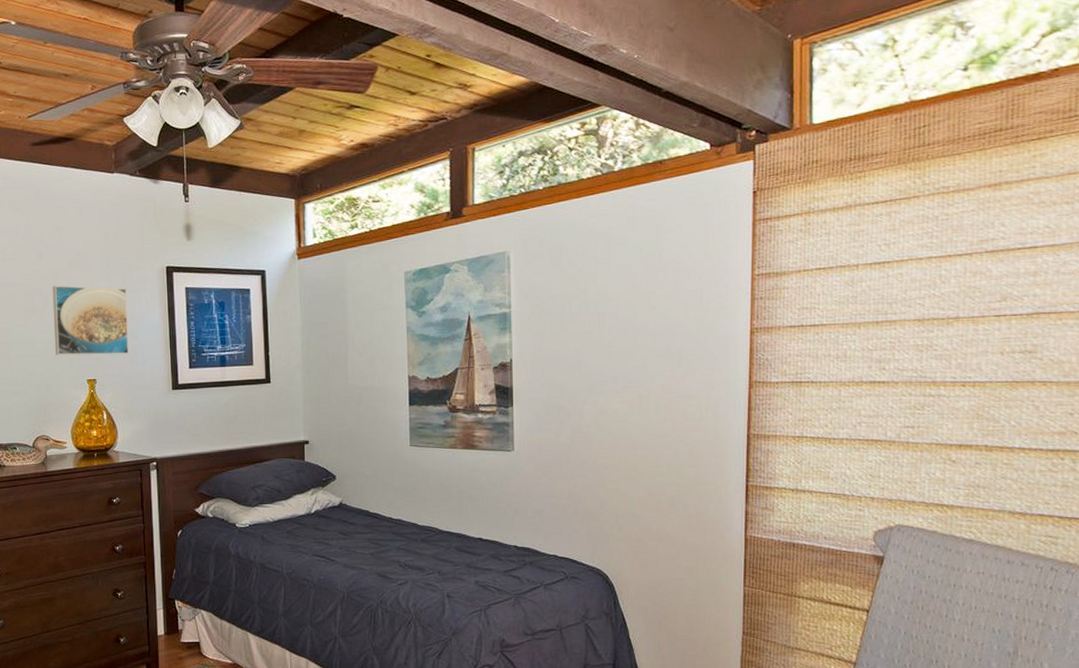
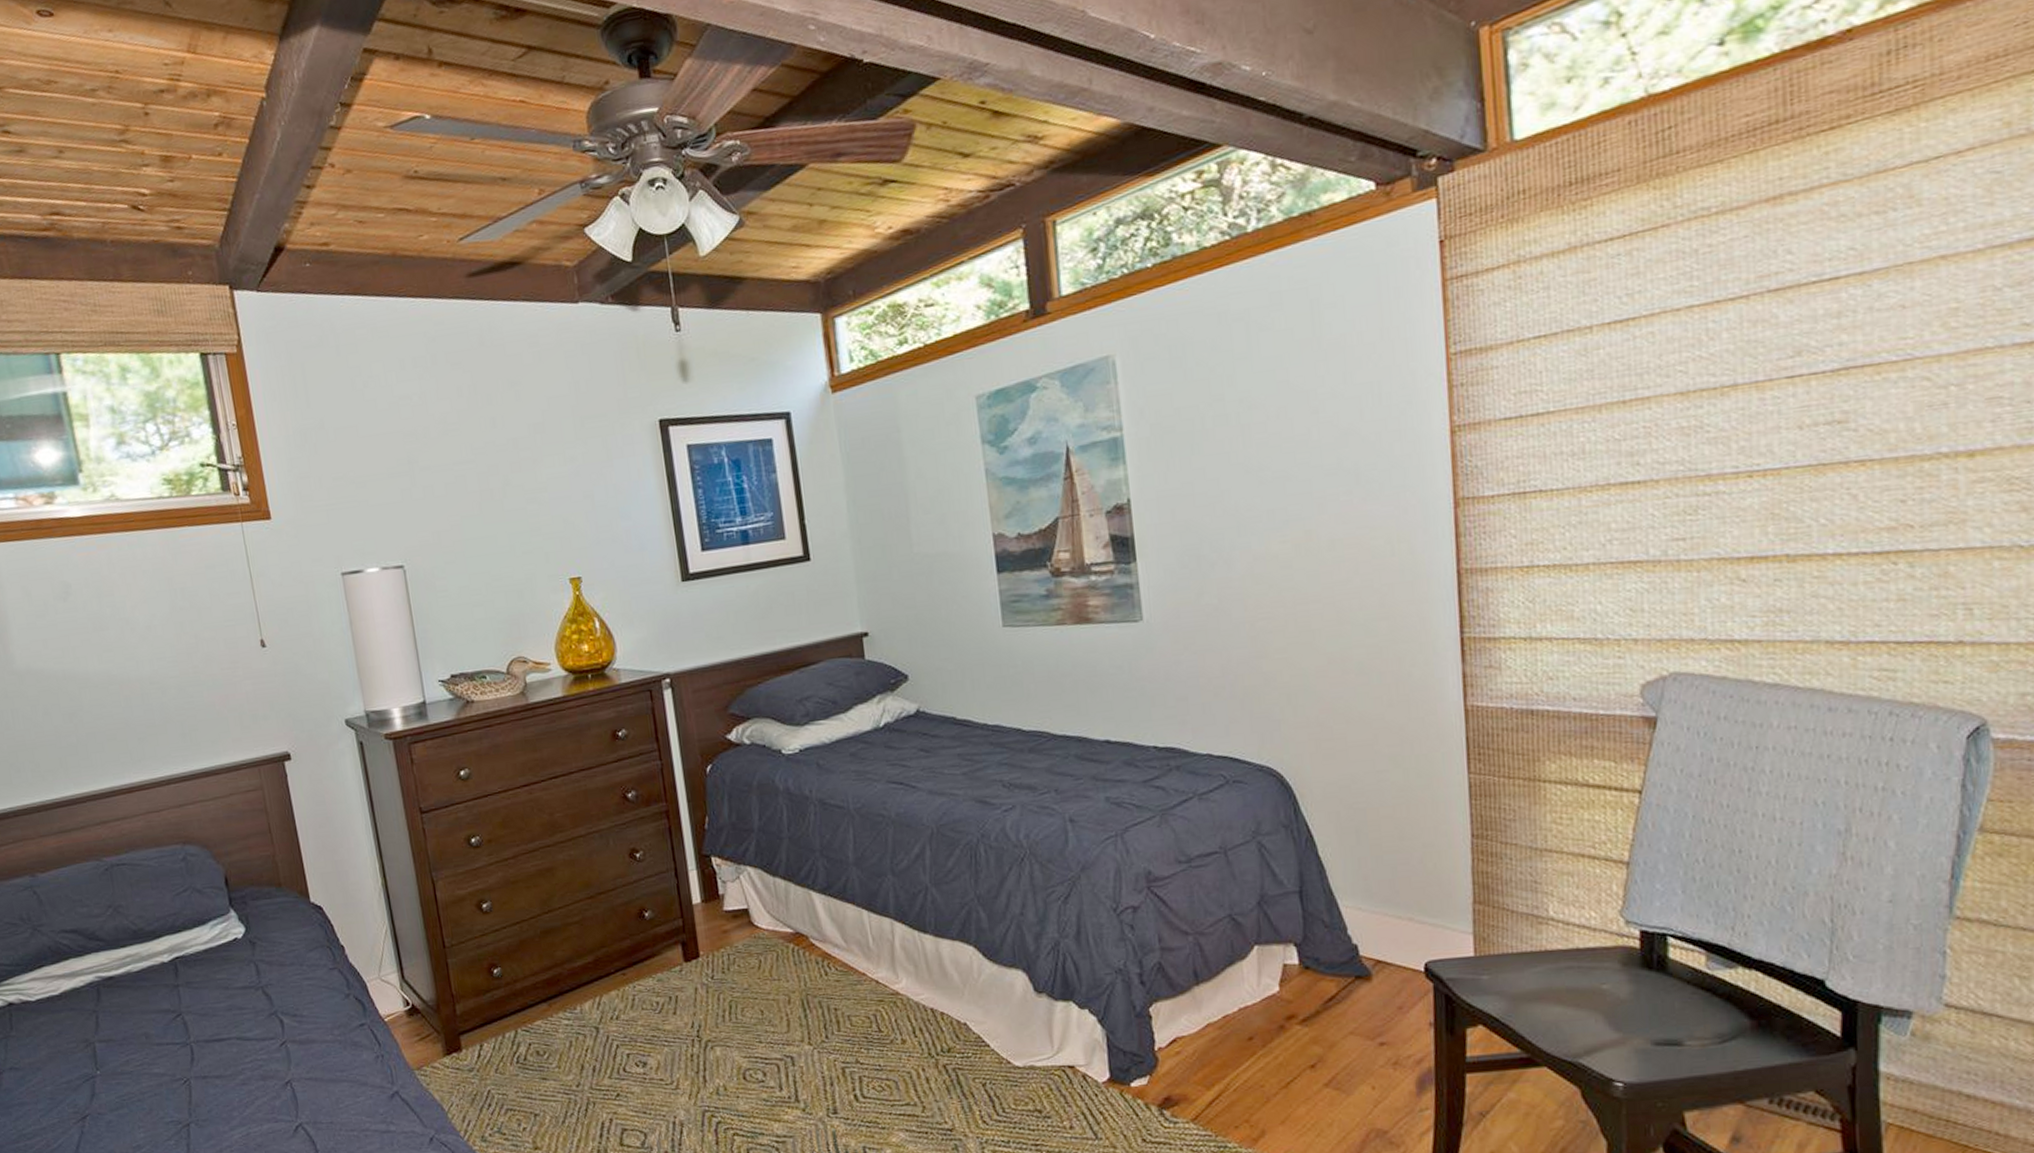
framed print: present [52,285,130,356] -> none [512,453,622,550]

